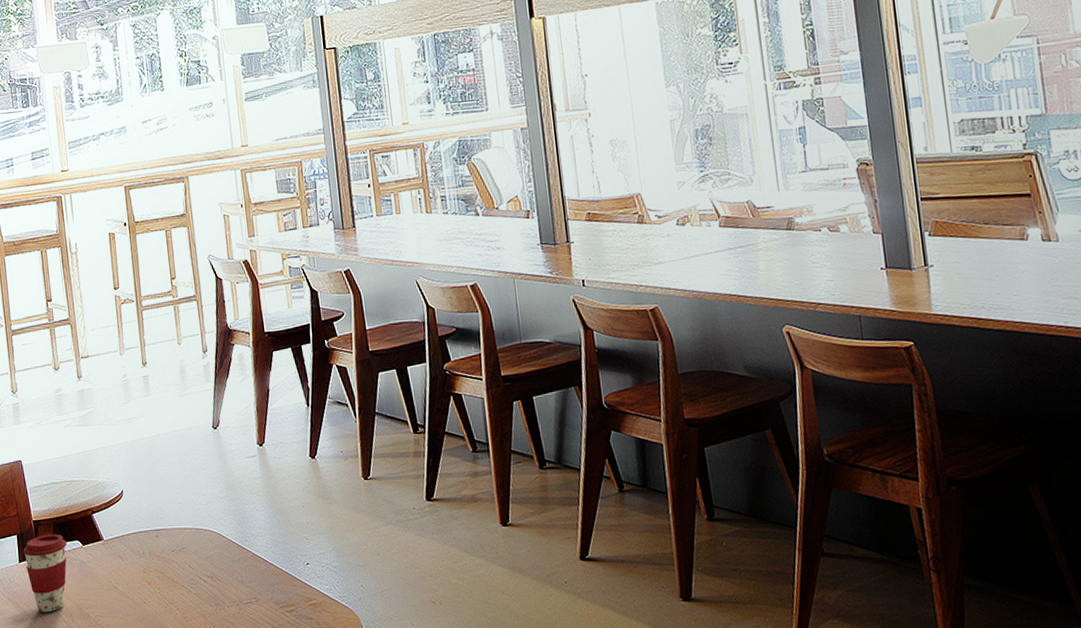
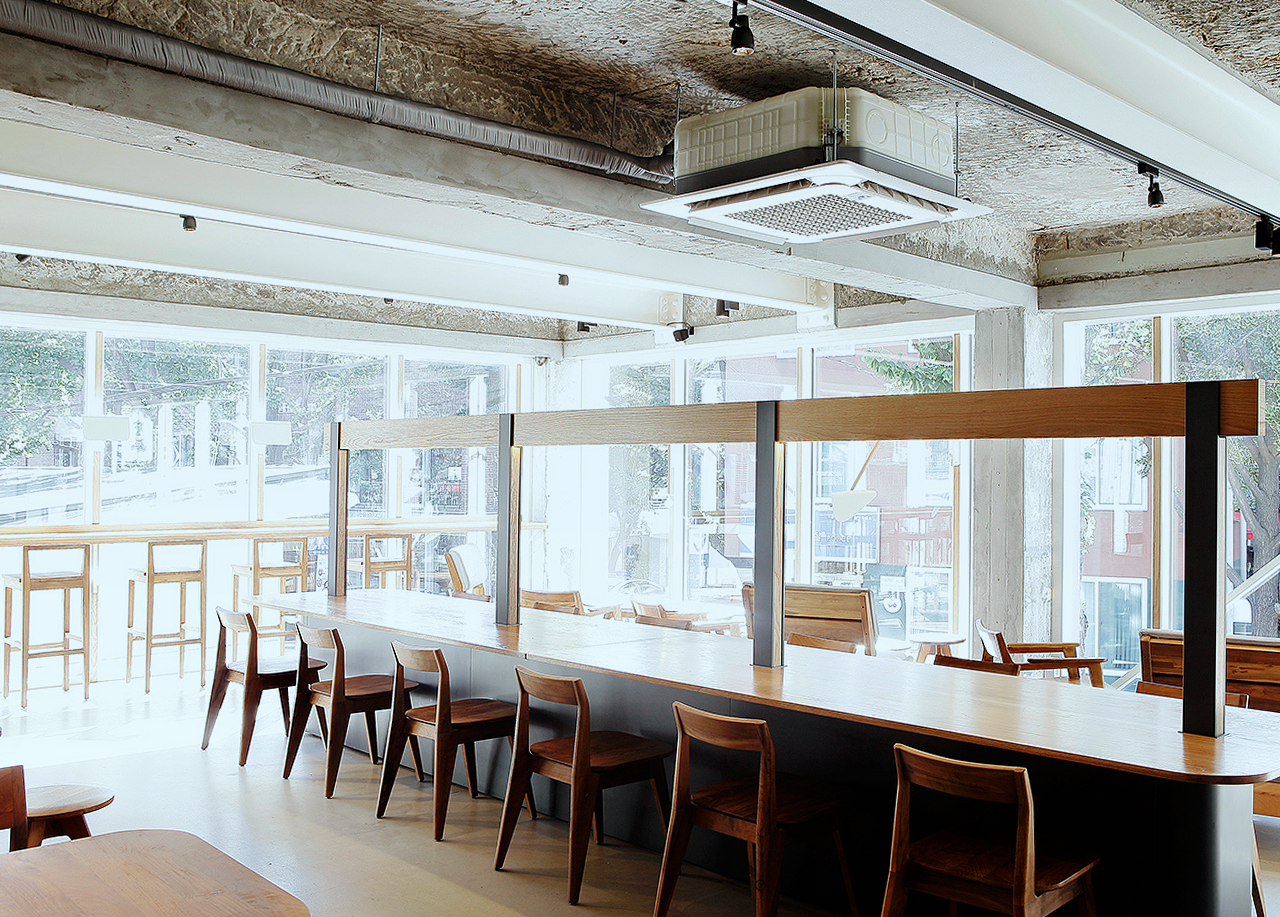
coffee cup: present [23,534,67,613] -> none [14,829,56,896]

